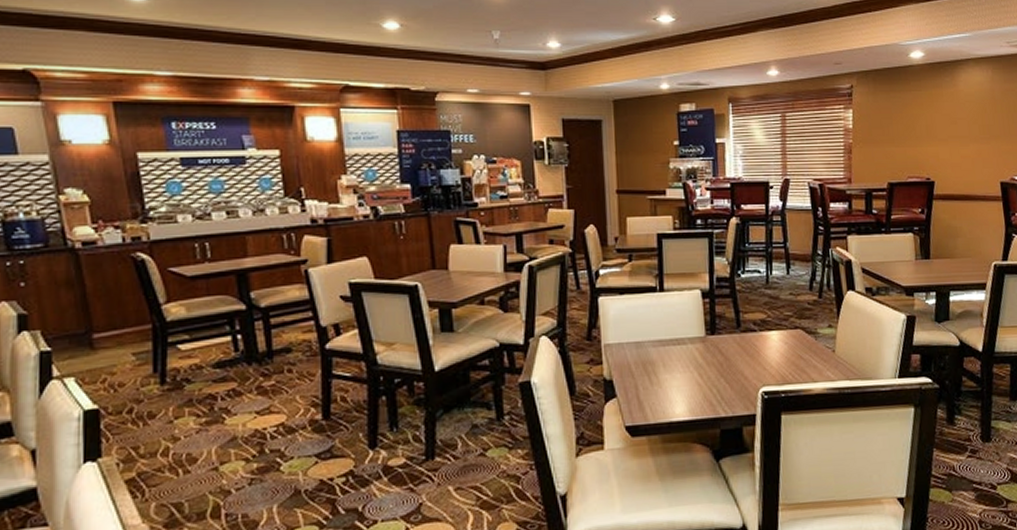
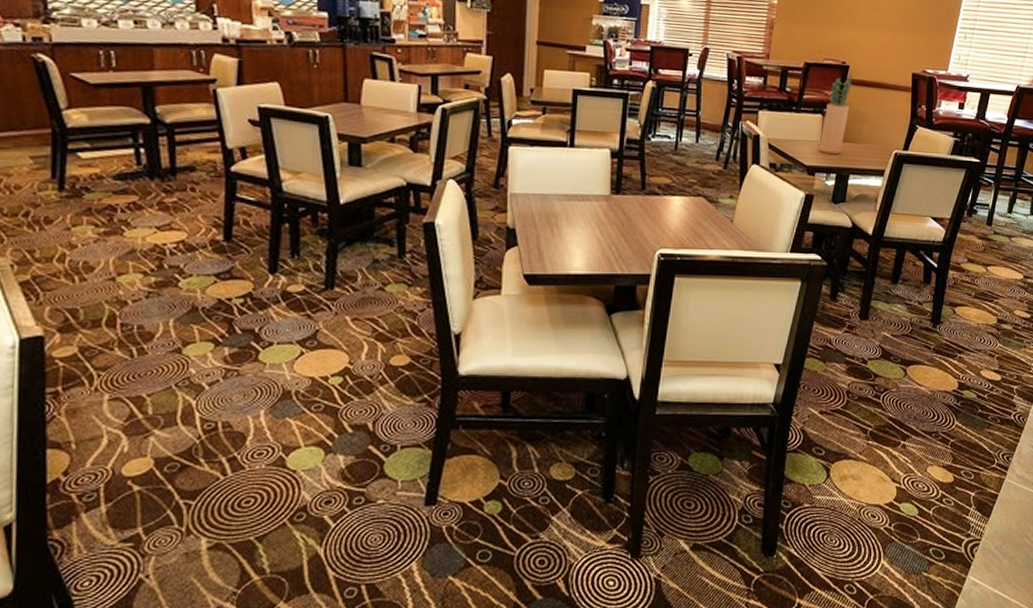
vase: none [914,187,941,273] -> present [820,71,854,155]

